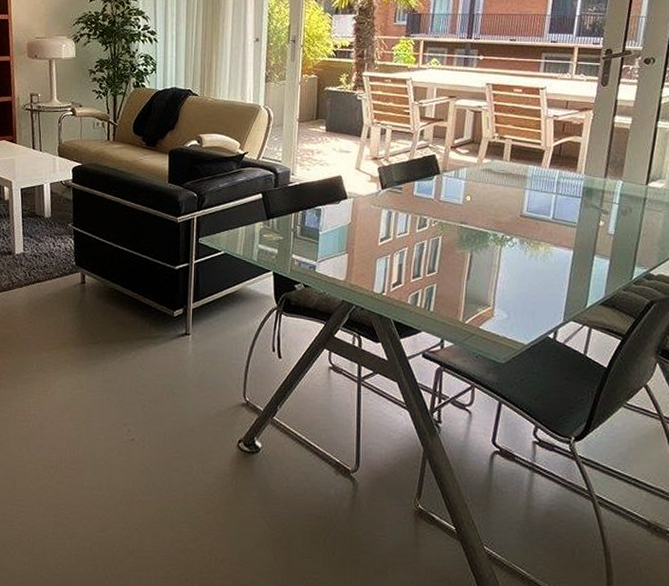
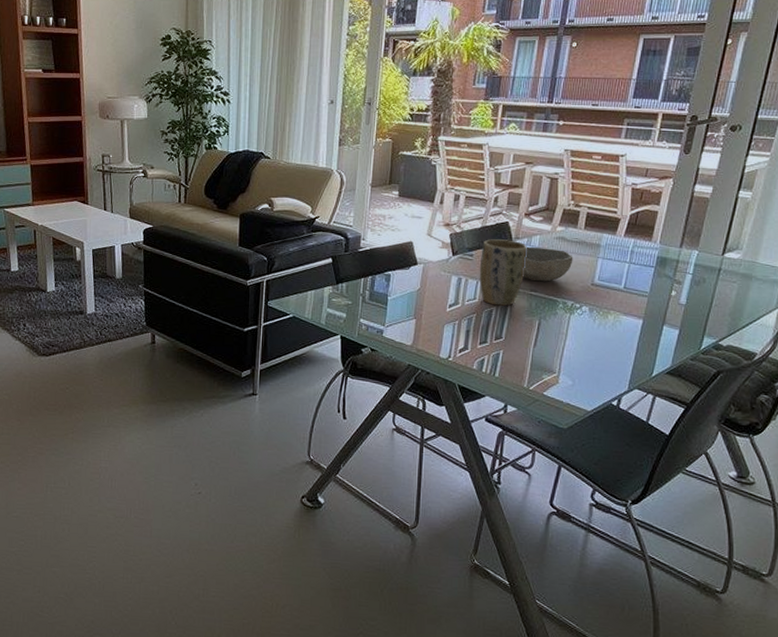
plant pot: none [409,172,455,239] -> present [479,239,527,306]
bowl: none [452,179,501,214] -> present [523,246,573,282]

